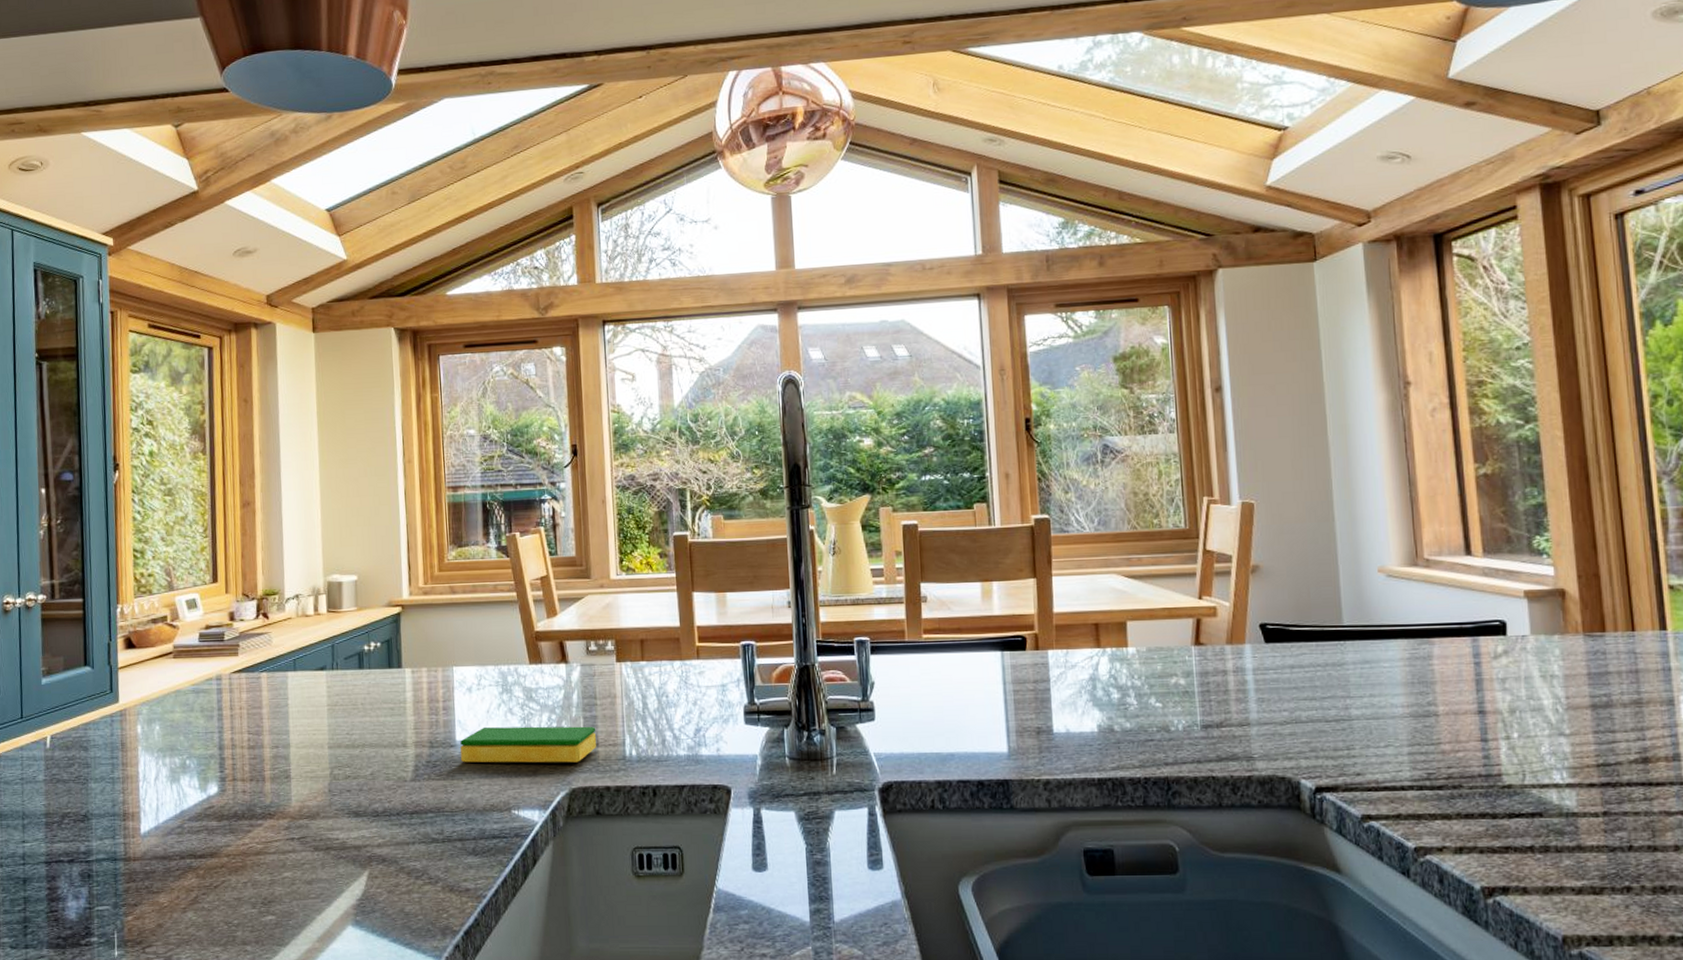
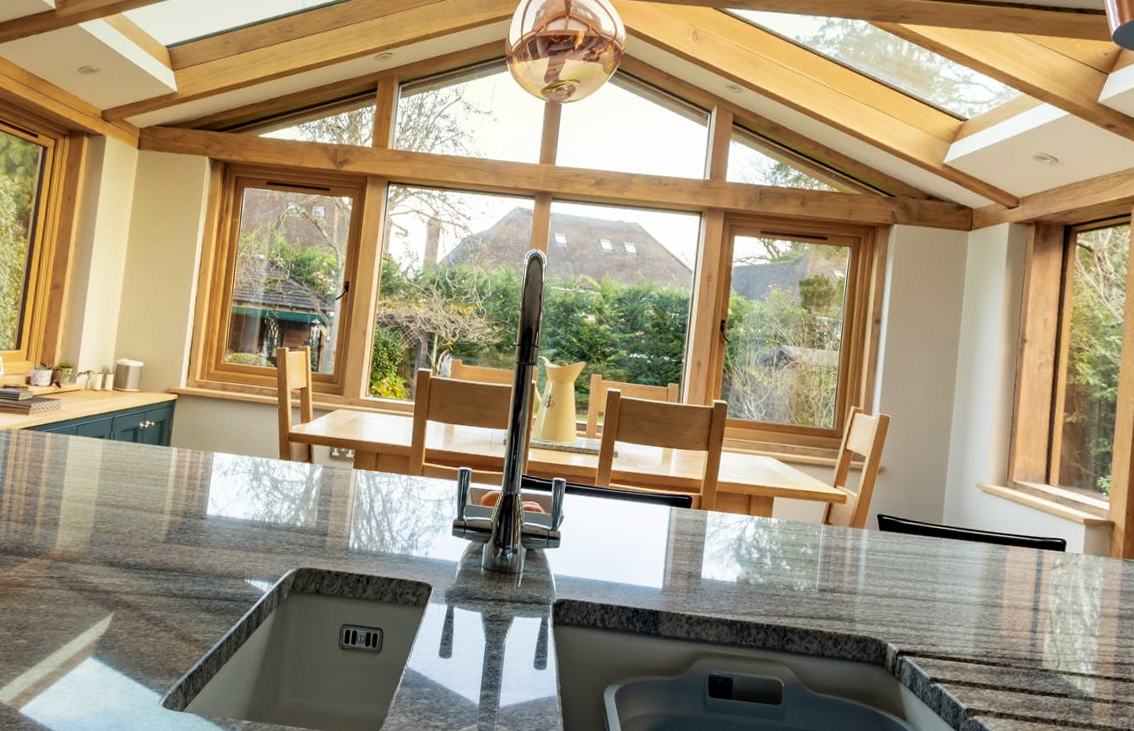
dish sponge: present [460,726,597,763] -> none [209,507,328,547]

